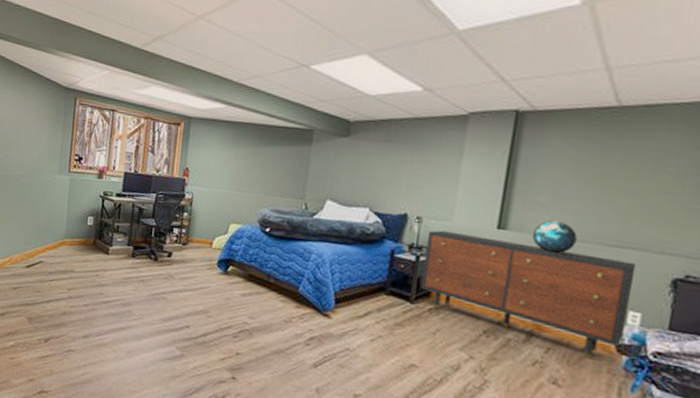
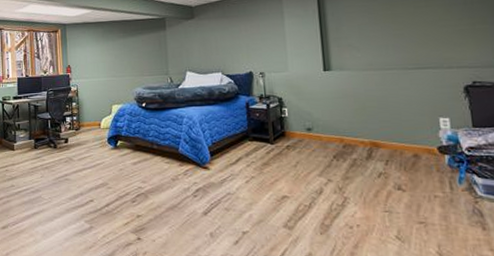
dresser: present [420,230,637,360] -> none [271,78,441,164]
decorative globe: present [531,220,577,254] -> none [351,57,385,83]

